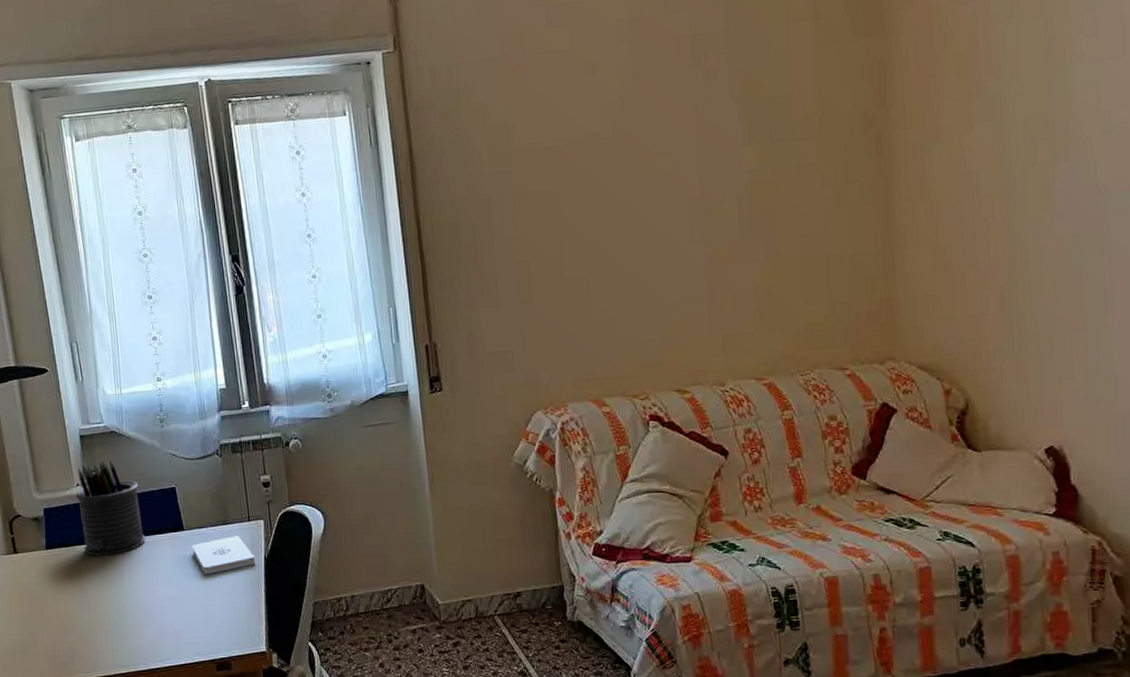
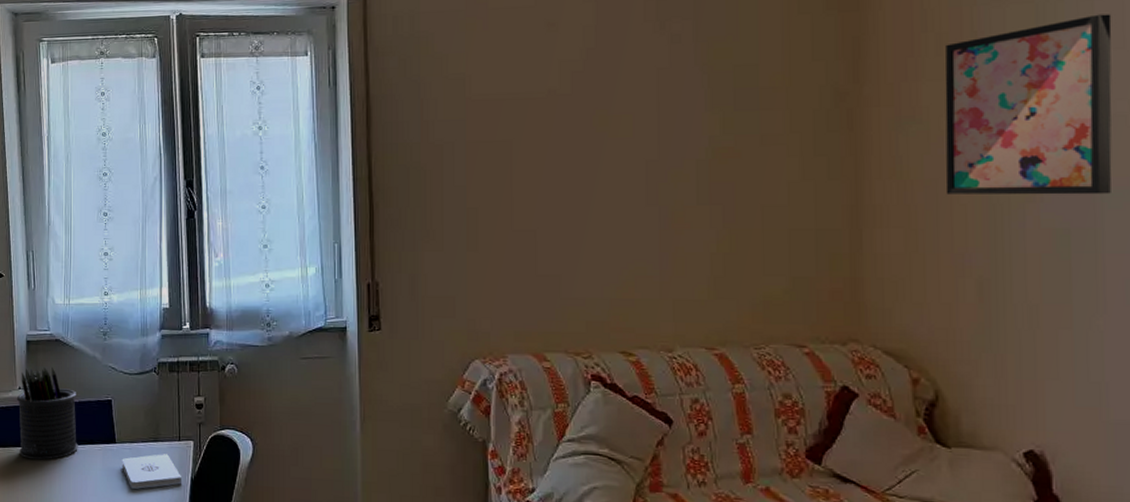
wall art: none [964,24,1116,211] -> present [944,14,1112,195]

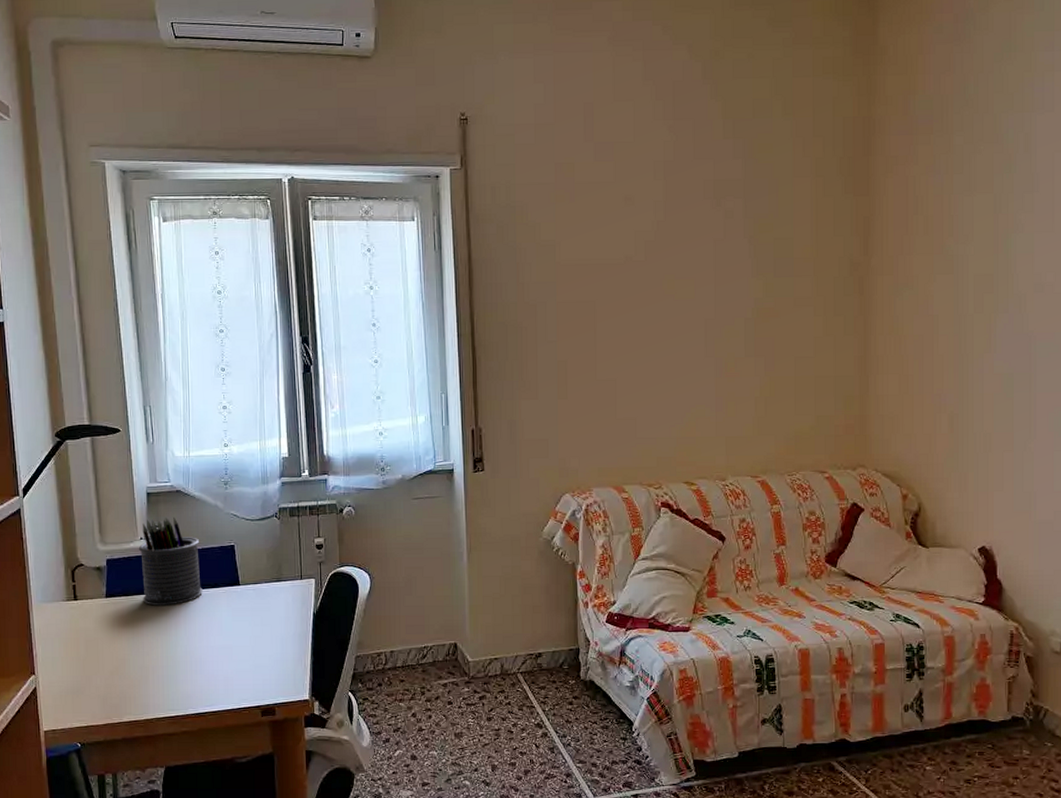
notepad: present [122,454,182,489] -> none [246,592,305,626]
wall art: present [944,14,1112,195] -> none [929,204,1045,347]

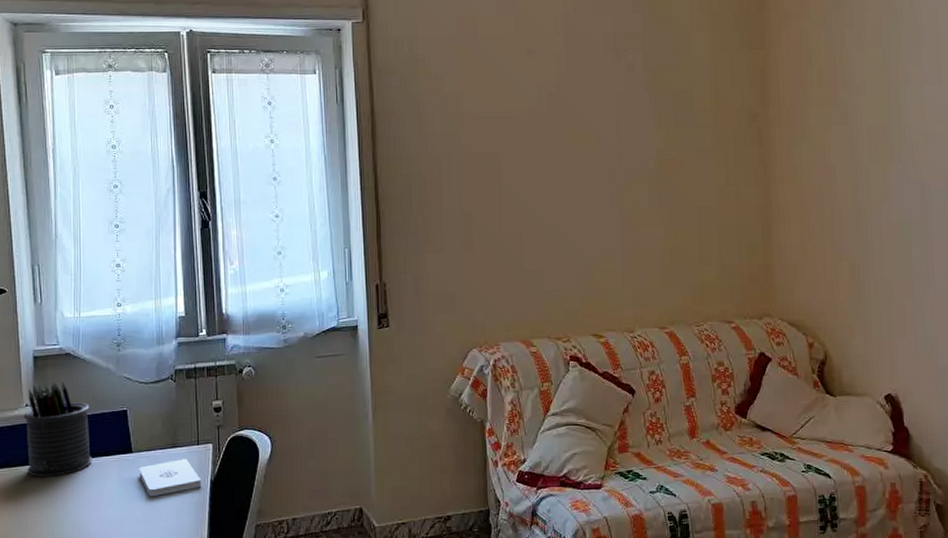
notepad: none [246,592,305,626] -> present [139,459,202,496]

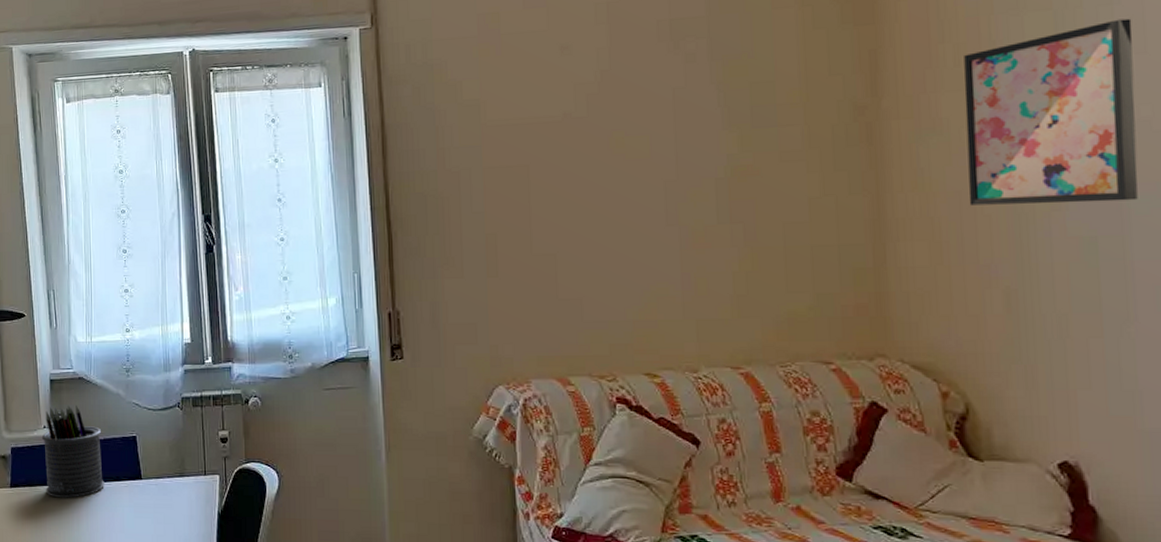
notepad: present [139,459,202,496] -> none [148,489,209,525]
wall art: none [824,57,935,196] -> present [964,18,1138,206]

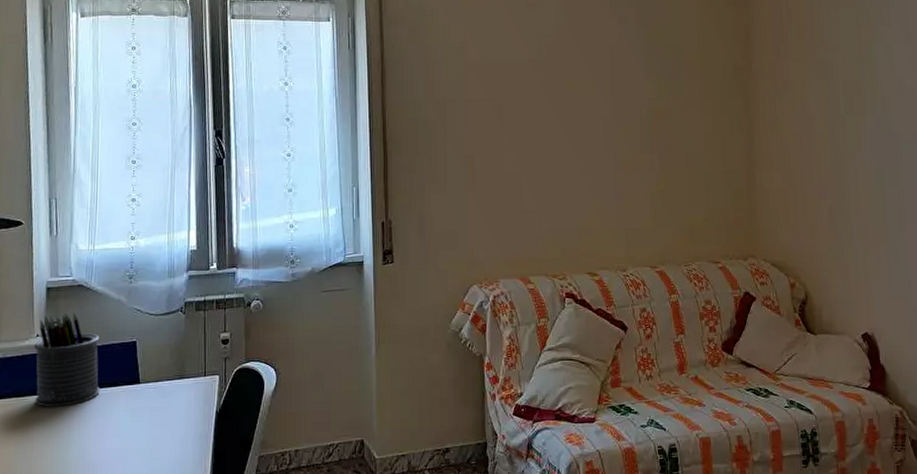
wall art: present [964,18,1138,206] -> none [803,18,906,145]

